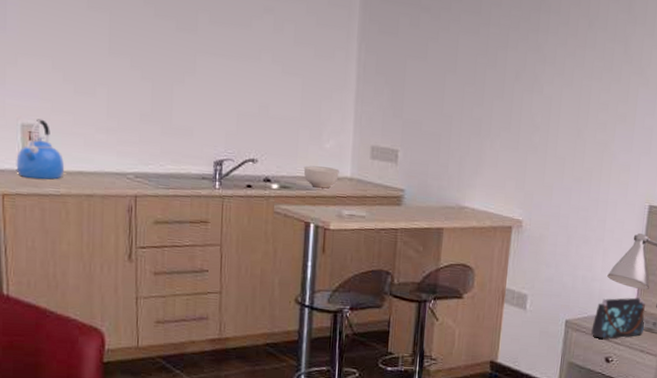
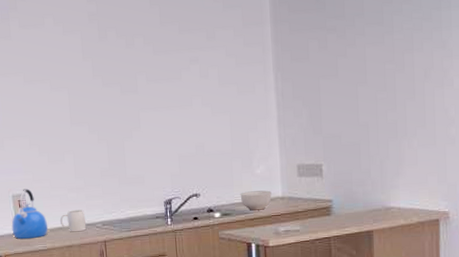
mug: none [82,153,115,181] -> present [60,210,87,232]

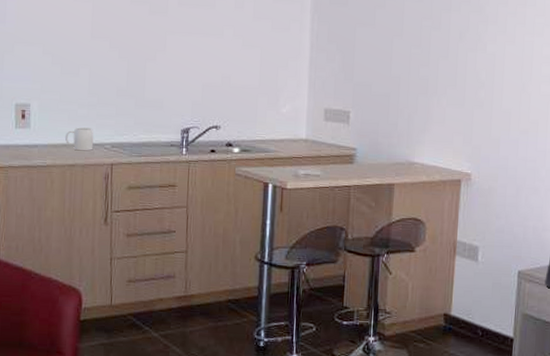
kettle: present [11,189,48,239] -> none [9,98,51,152]
bowl: present [240,190,272,211] -> none [262,129,295,150]

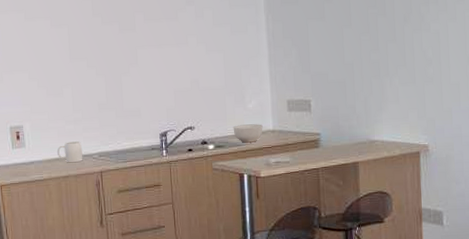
bowl: none [262,129,295,150] -> present [233,124,263,143]

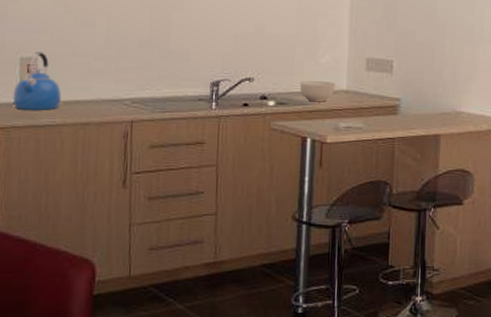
kettle: none [8,121,45,169] -> present [12,52,62,110]
mug: present [57,141,83,163] -> none [78,82,112,108]

